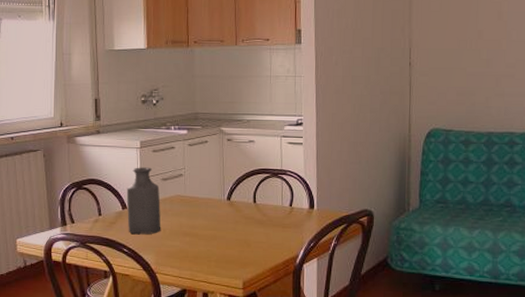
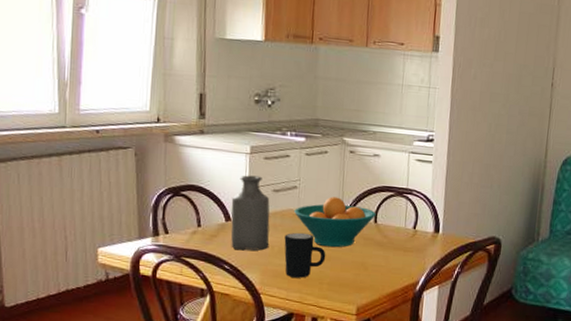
mug: none [174,215,212,257] -> present [284,232,326,278]
fruit bowl: none [181,181,255,228] -> present [294,197,376,248]

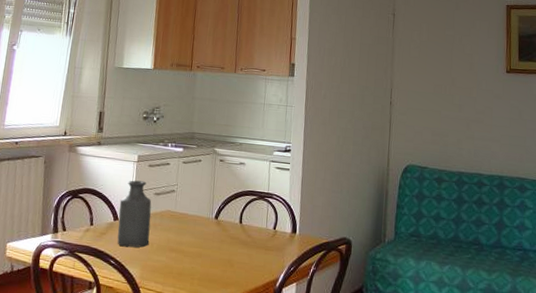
mug: present [284,232,326,278] -> none [162,231,198,273]
fruit bowl: present [294,197,376,248] -> none [172,200,241,246]

